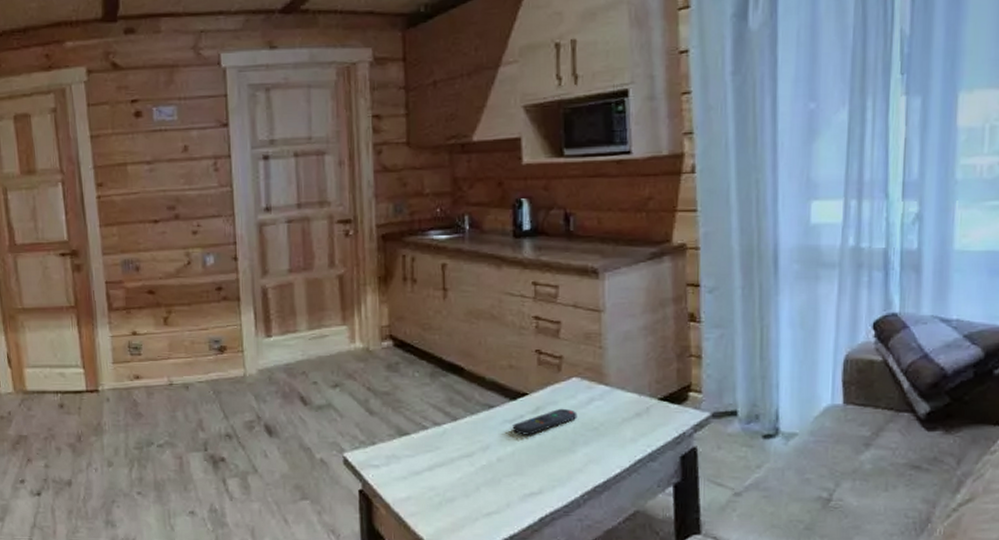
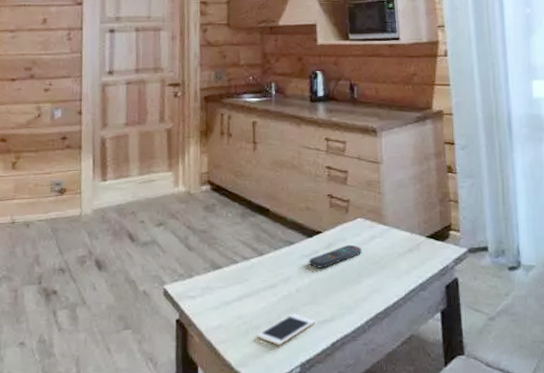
cell phone: none [452,485,520,519] -> present [257,313,315,345]

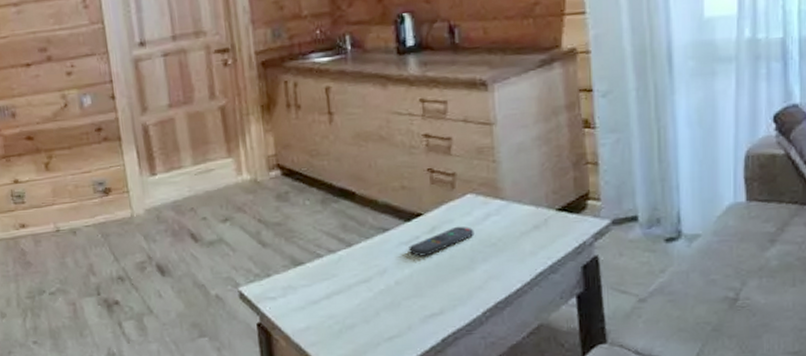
cell phone: present [257,313,315,345] -> none [352,309,421,344]

